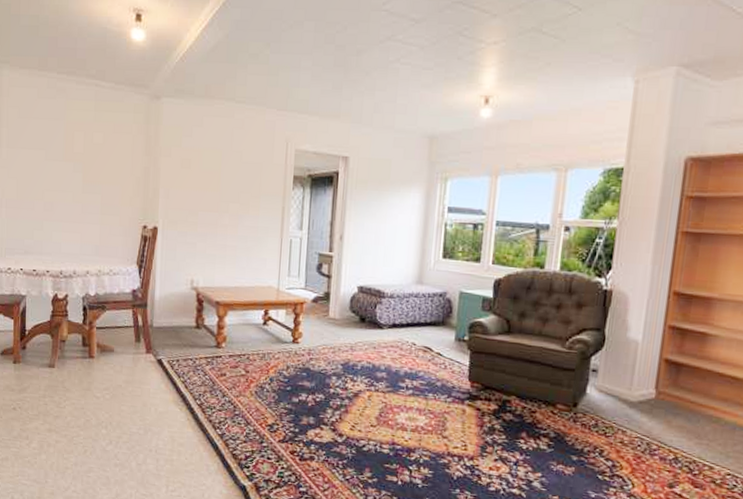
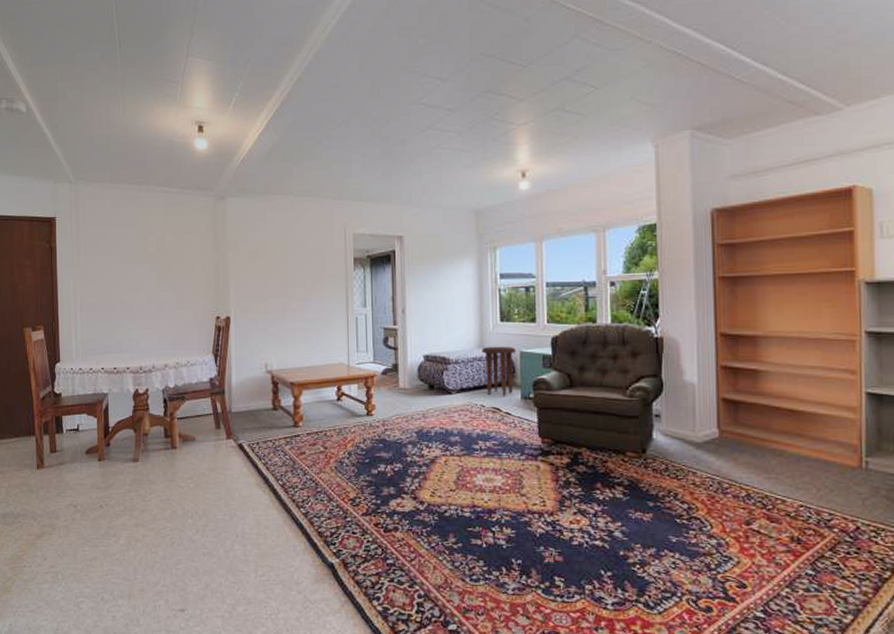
side table: none [419,283,456,337] -> present [481,346,517,397]

